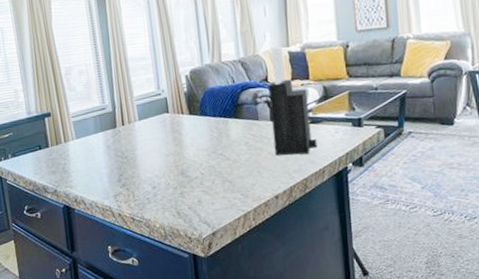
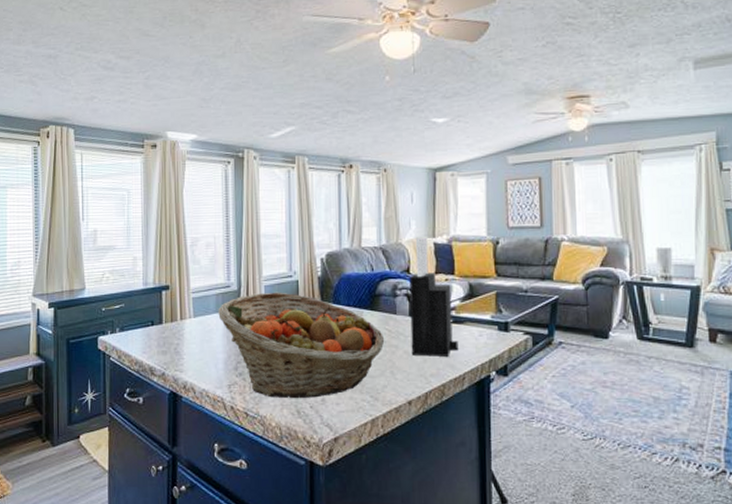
fruit basket: none [97,109,250,203] -> present [218,292,385,399]

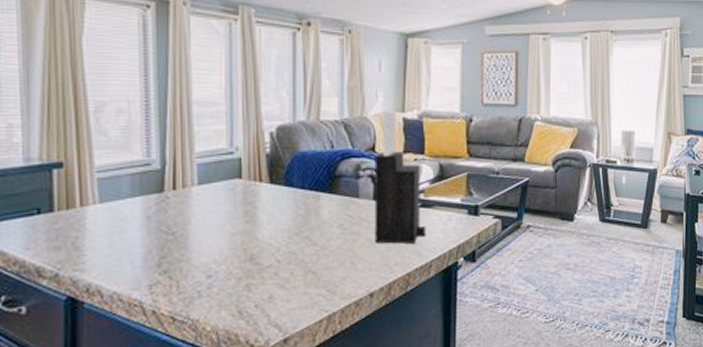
fruit basket: present [218,292,385,399] -> none [134,171,345,298]

